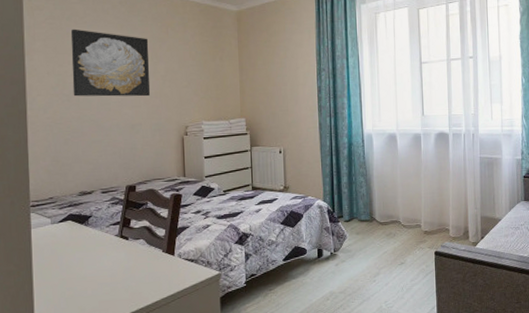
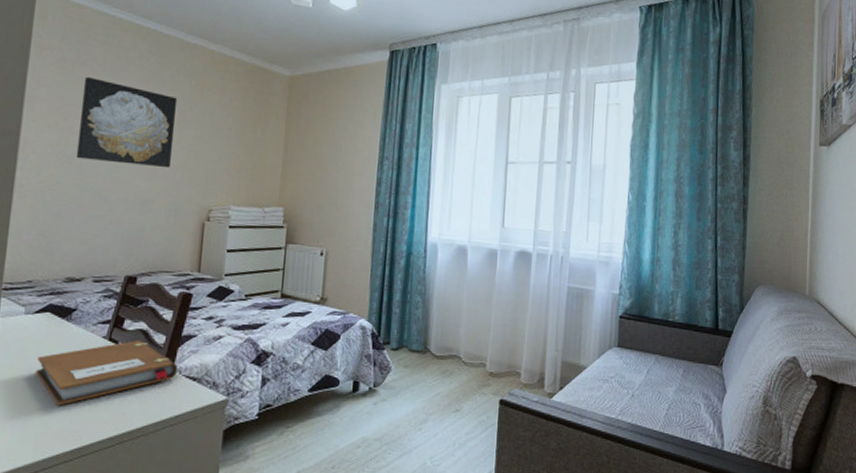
notebook: none [67,234,179,292] -> present [36,339,179,406]

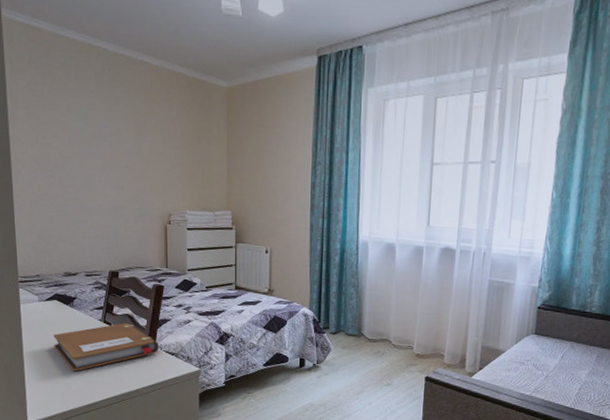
wall art: present [76,76,178,169] -> none [53,97,134,179]

